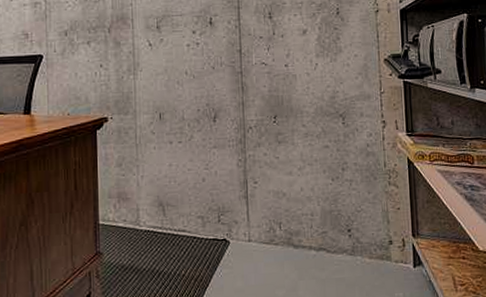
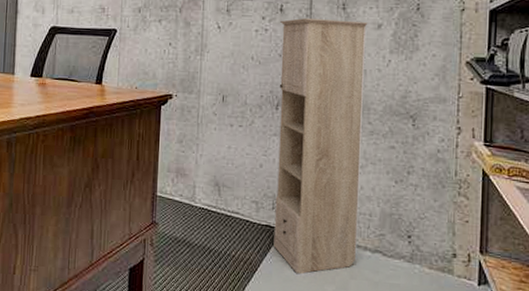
storage cabinet: none [211,28,303,284] -> present [273,17,368,274]

